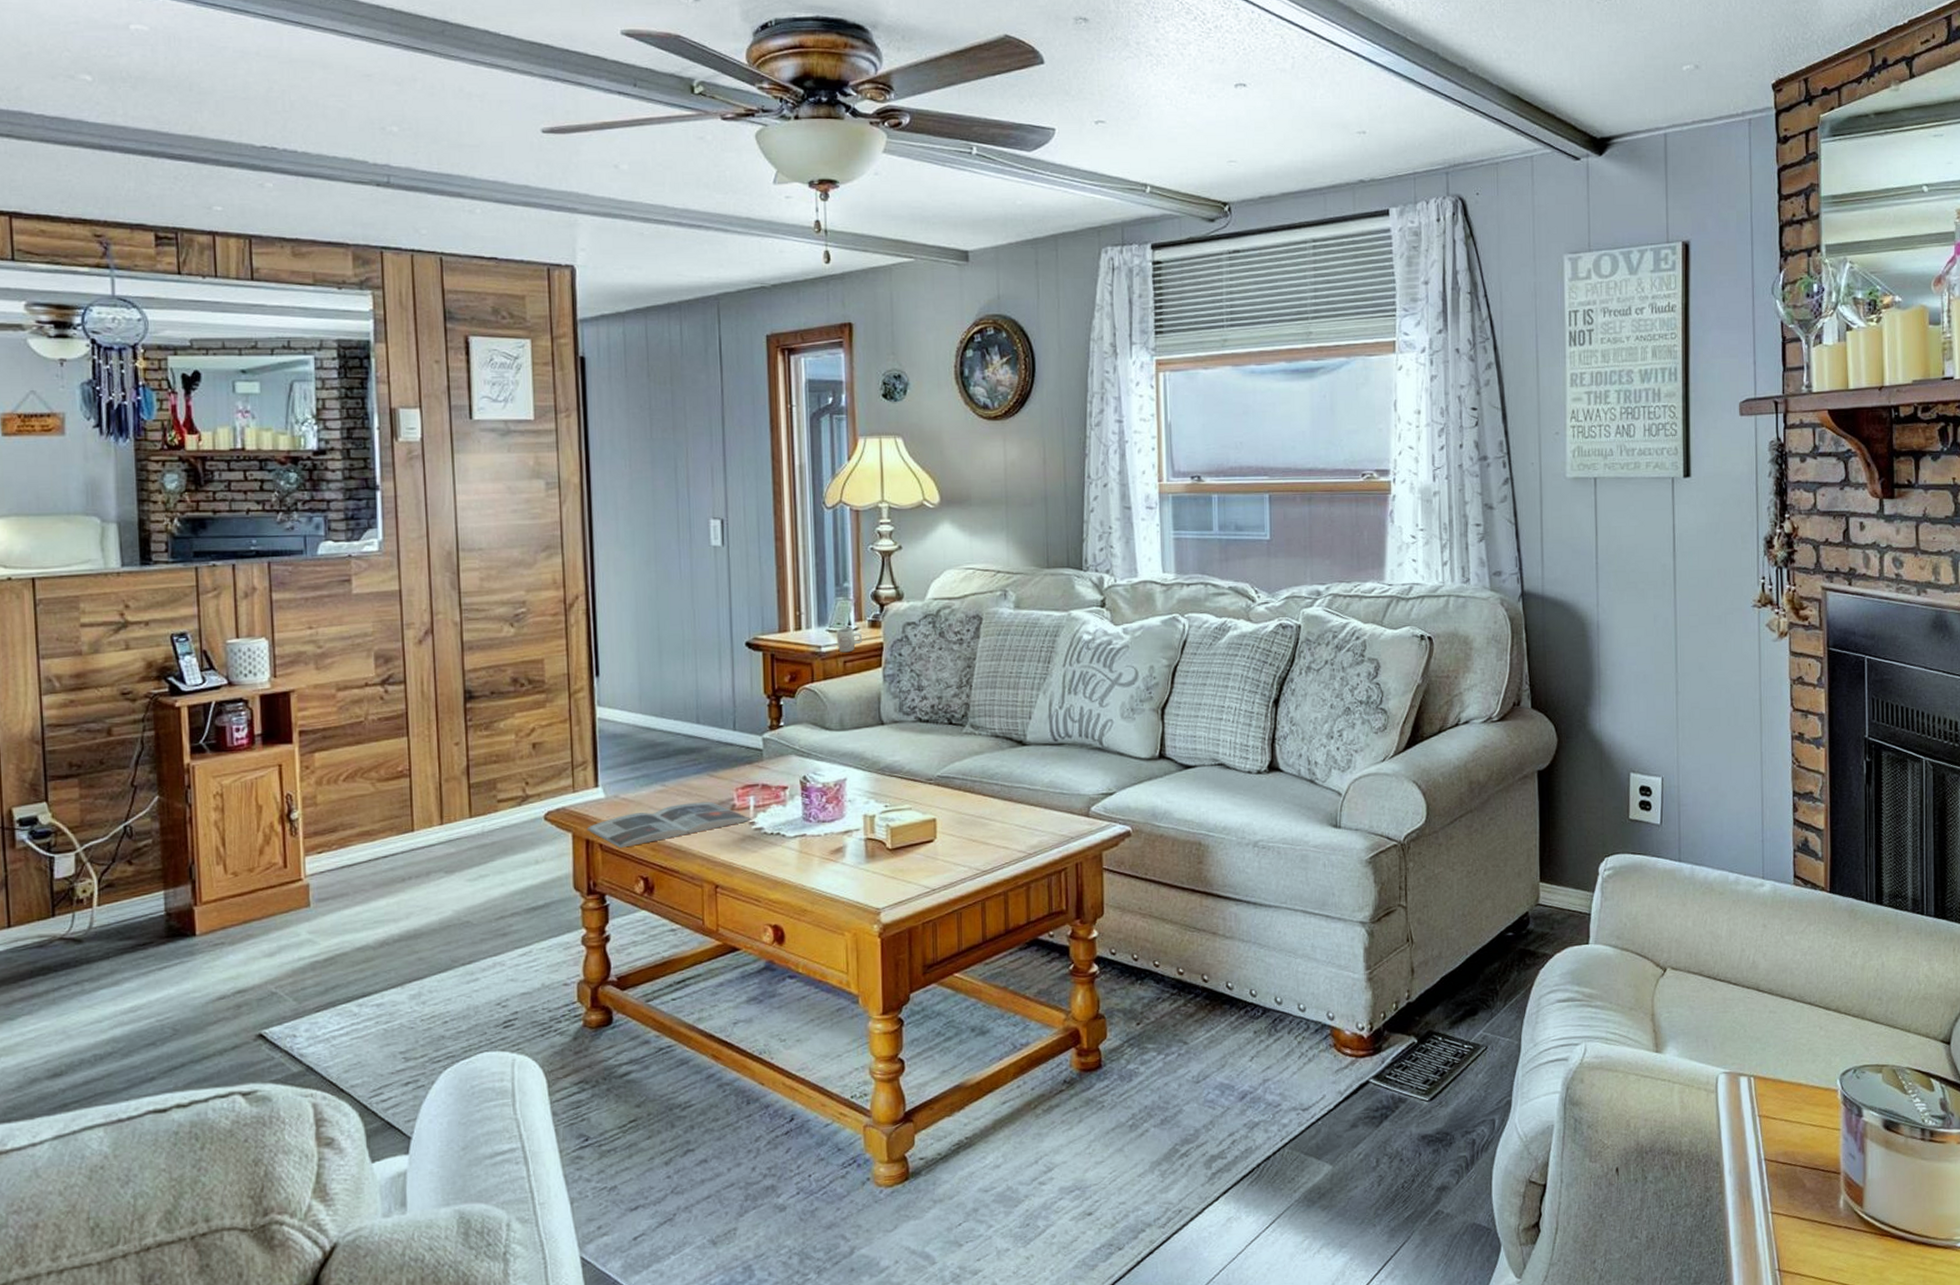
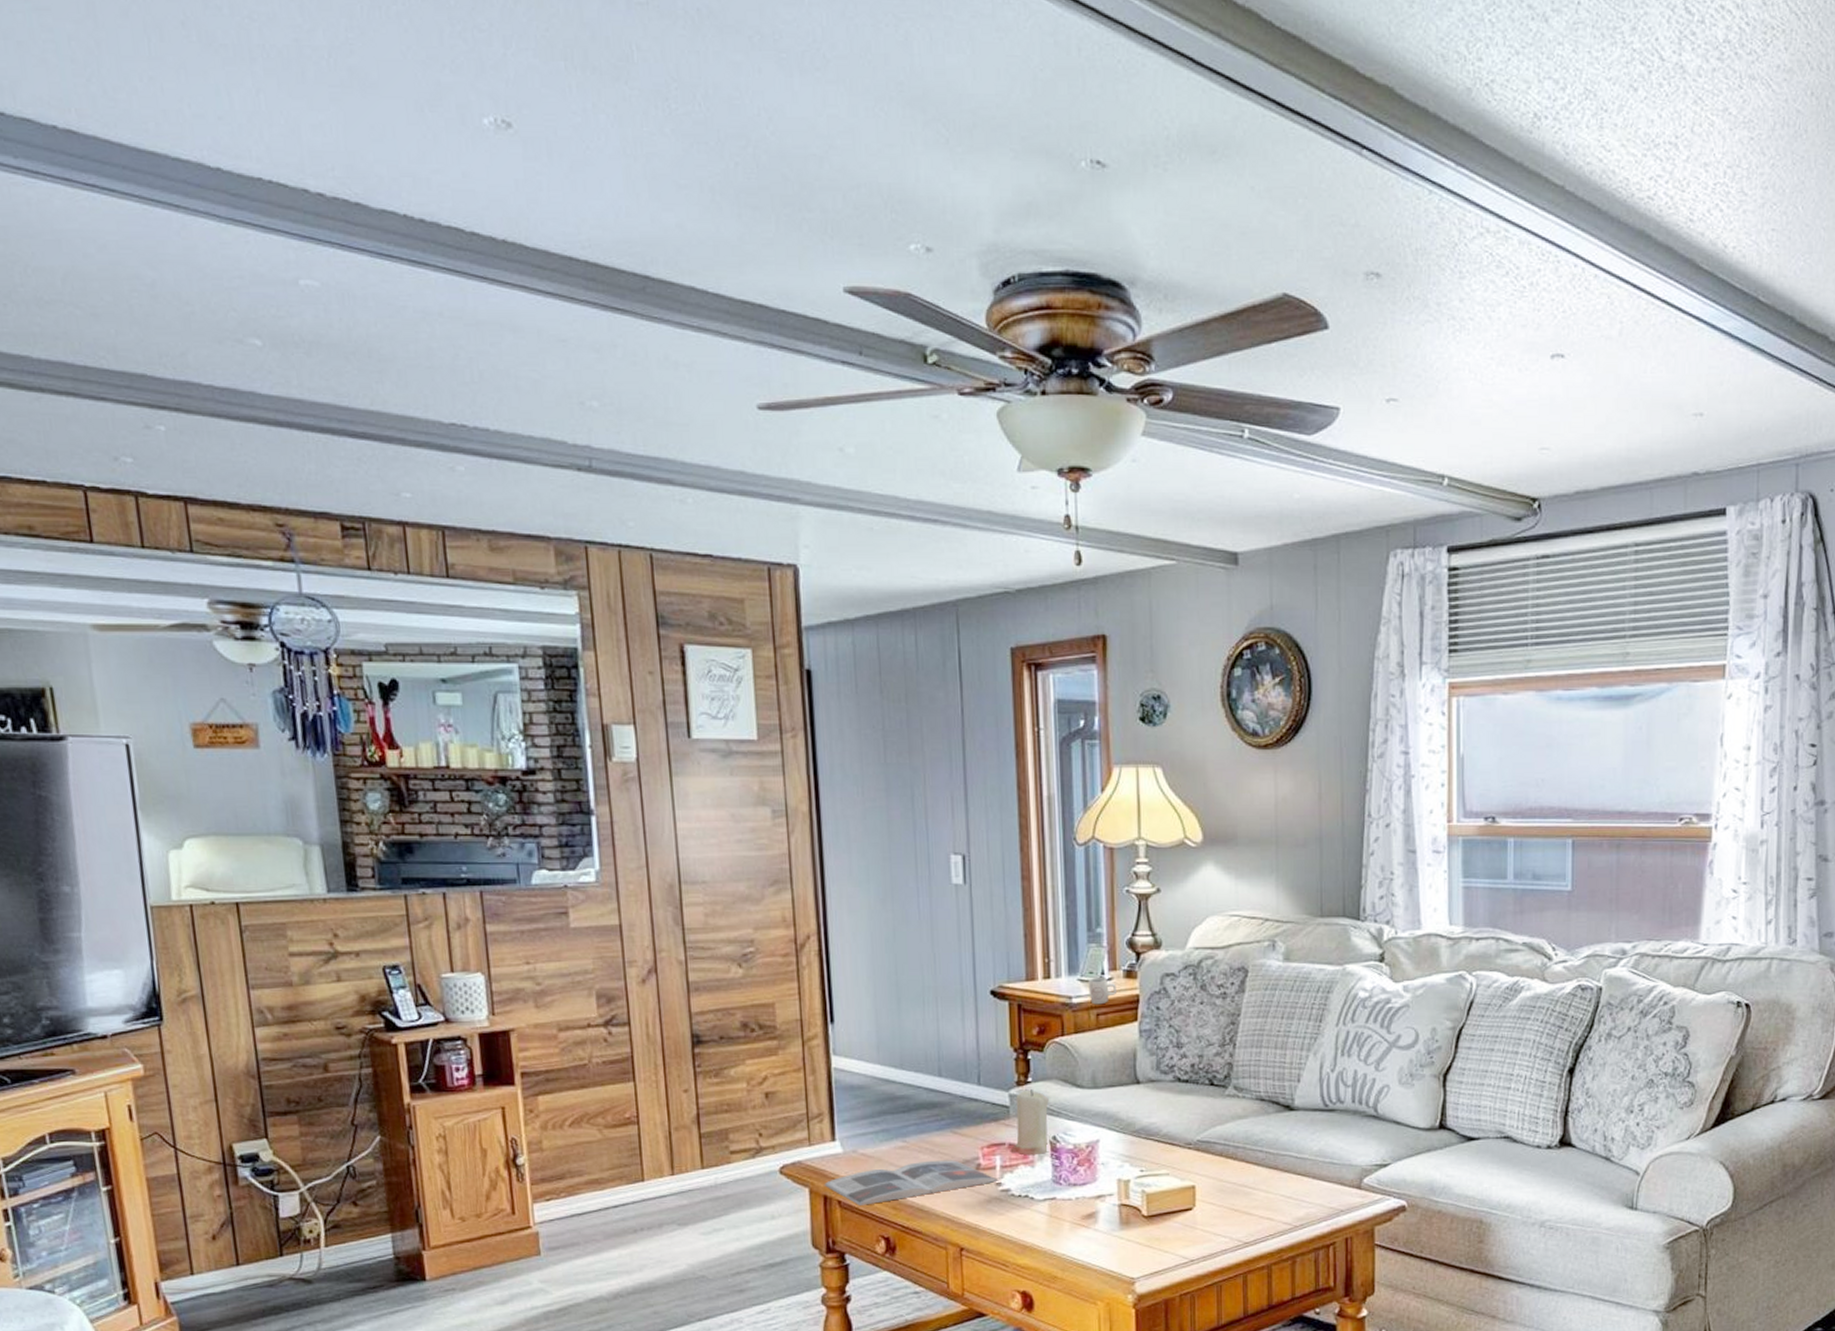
candle: none [763,733,800,796] -> present [1010,1089,1049,1156]

